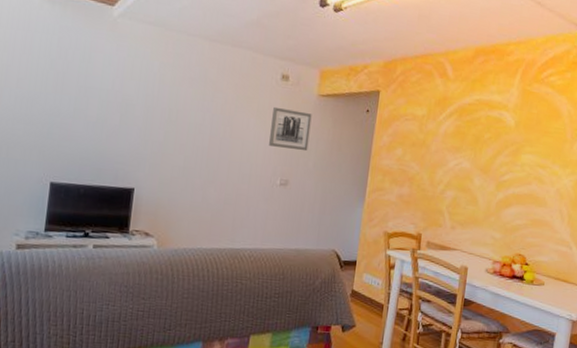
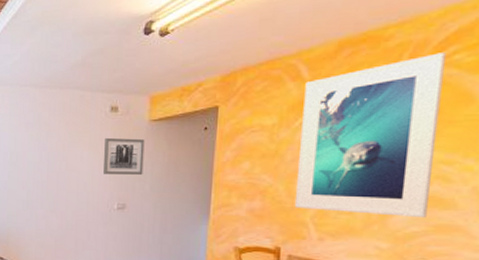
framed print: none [434,73,545,213] -> present [294,52,446,219]

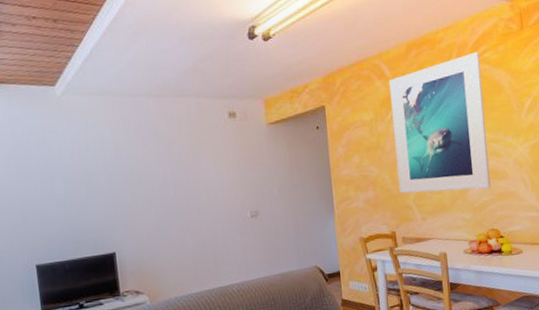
wall art: present [103,137,145,176] -> none [228,143,270,183]

